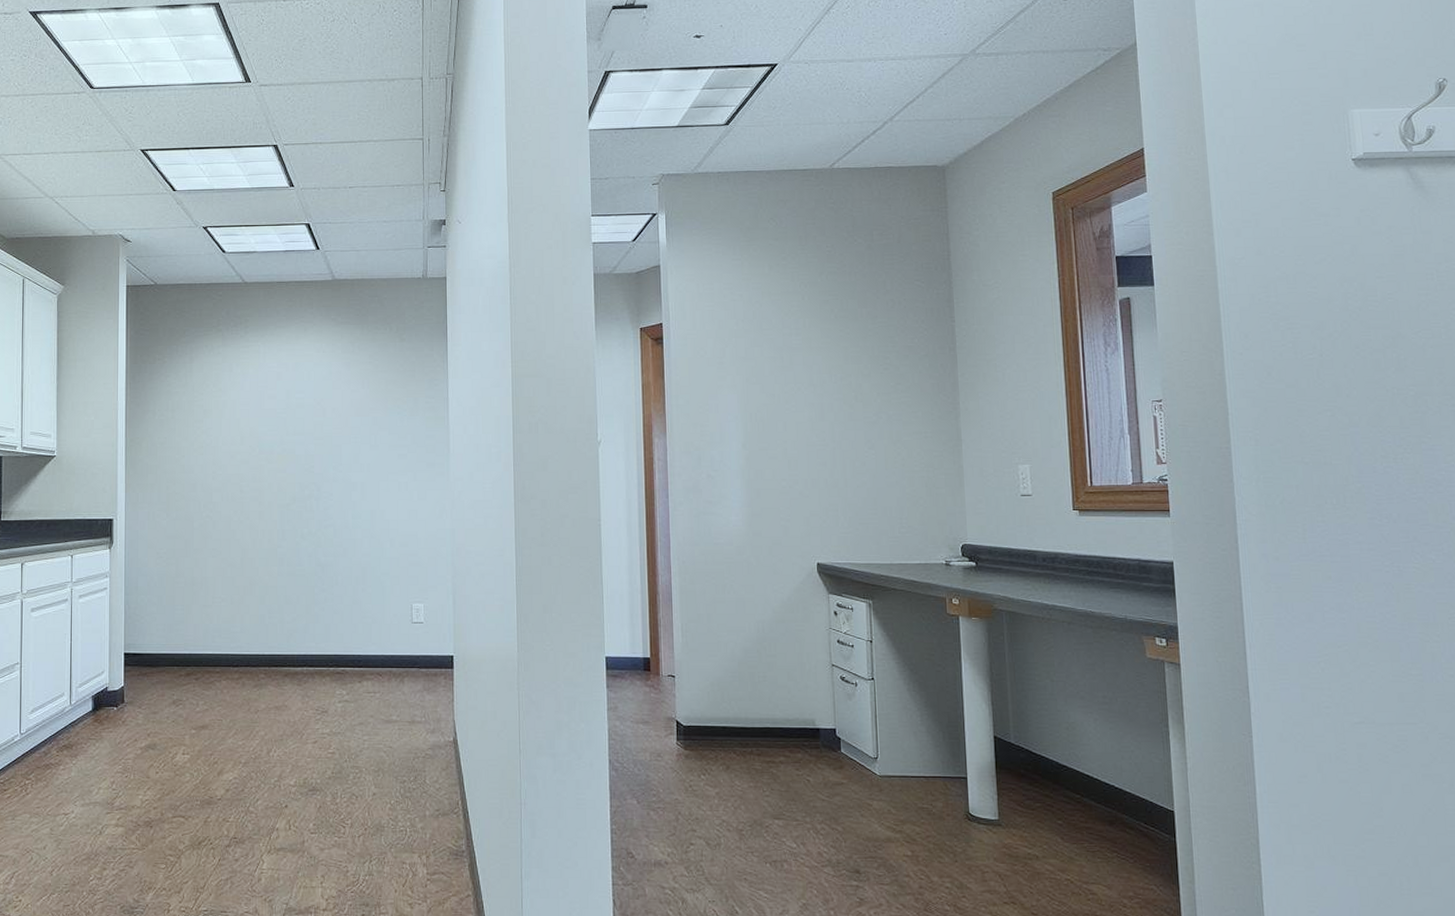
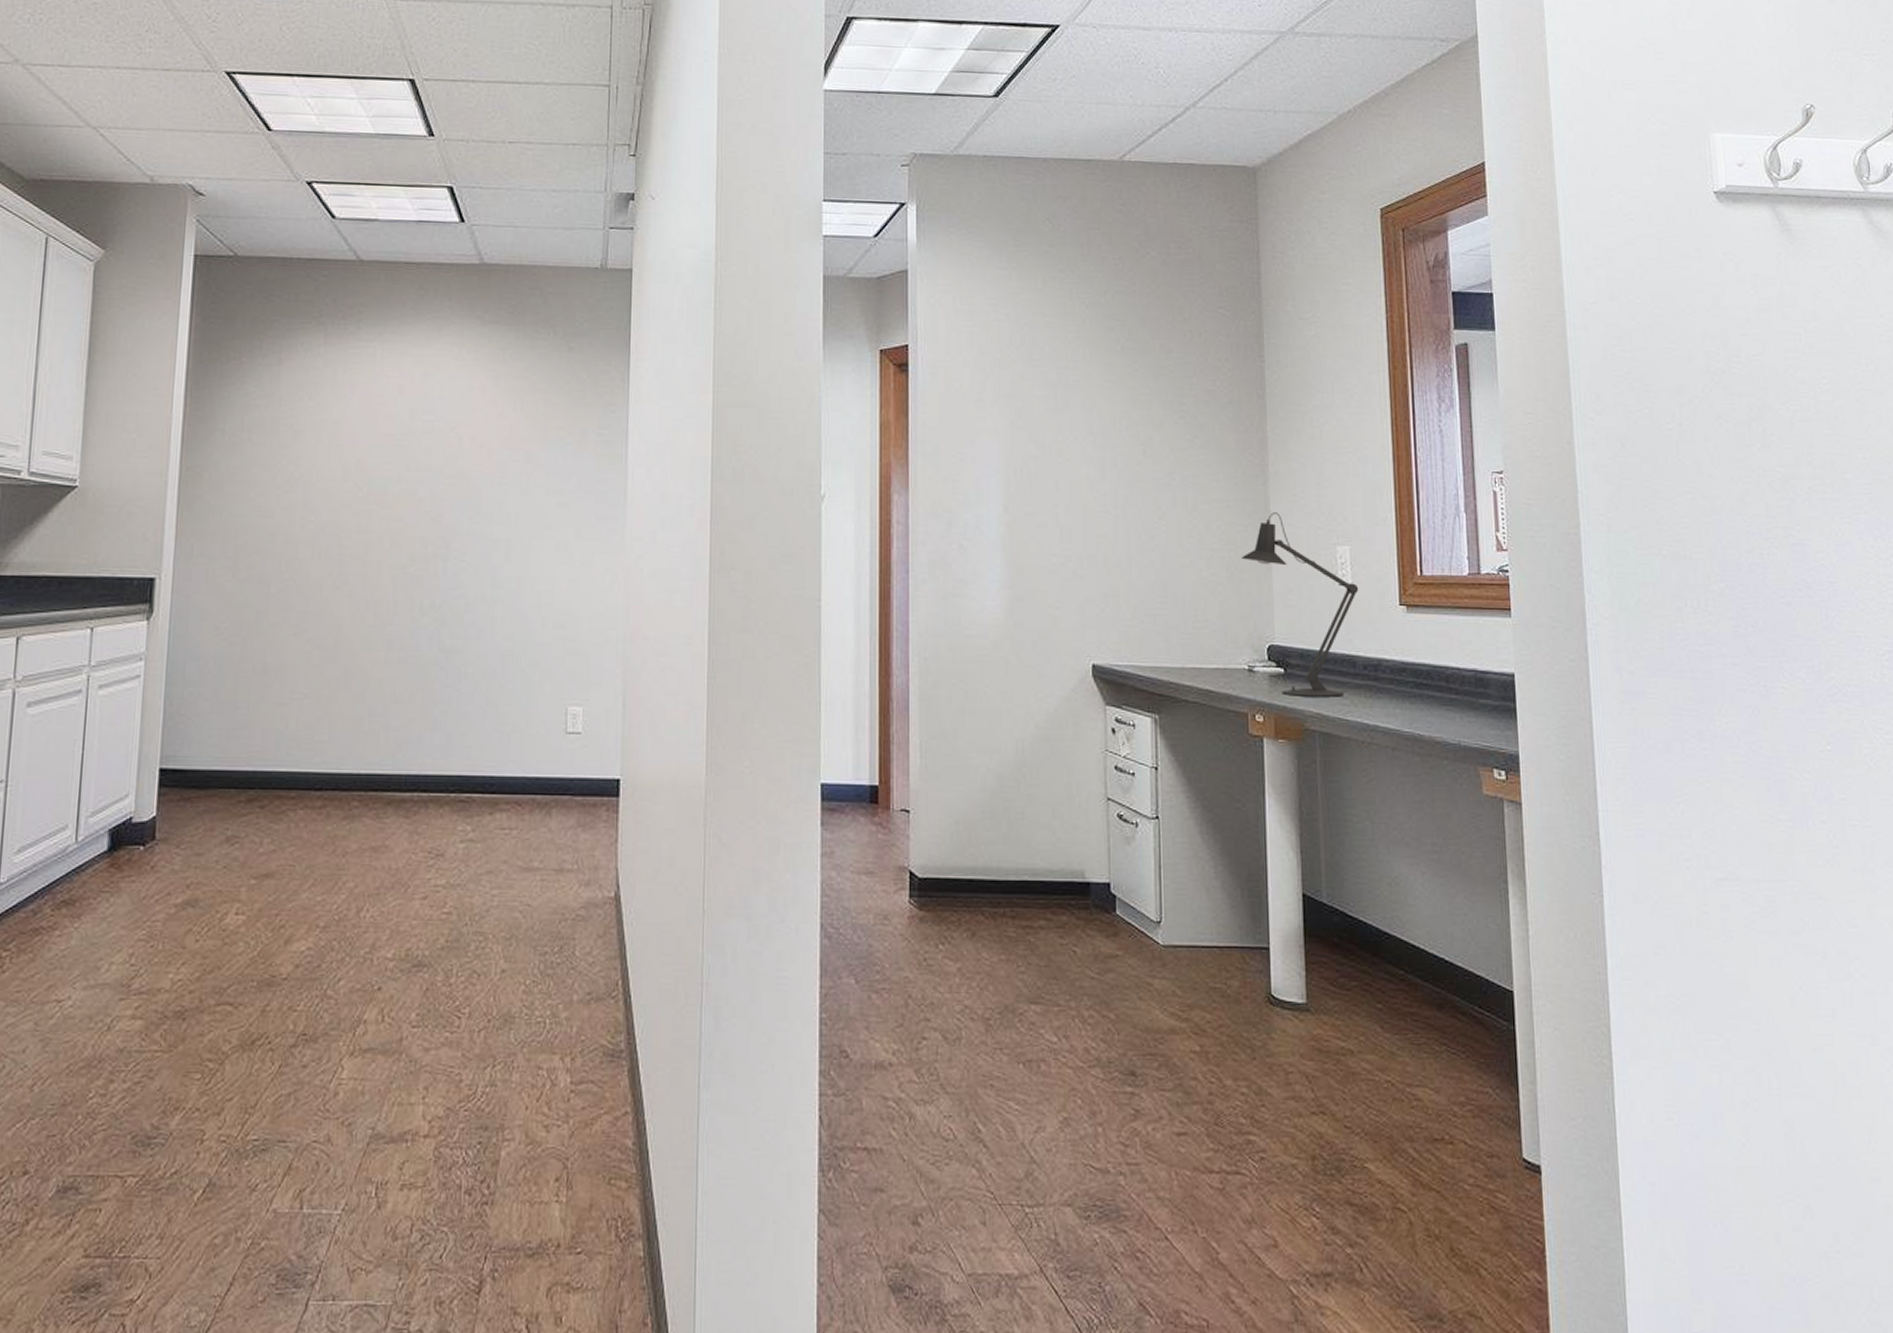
desk lamp: none [938,440,1038,584] -> present [1241,512,1359,697]

